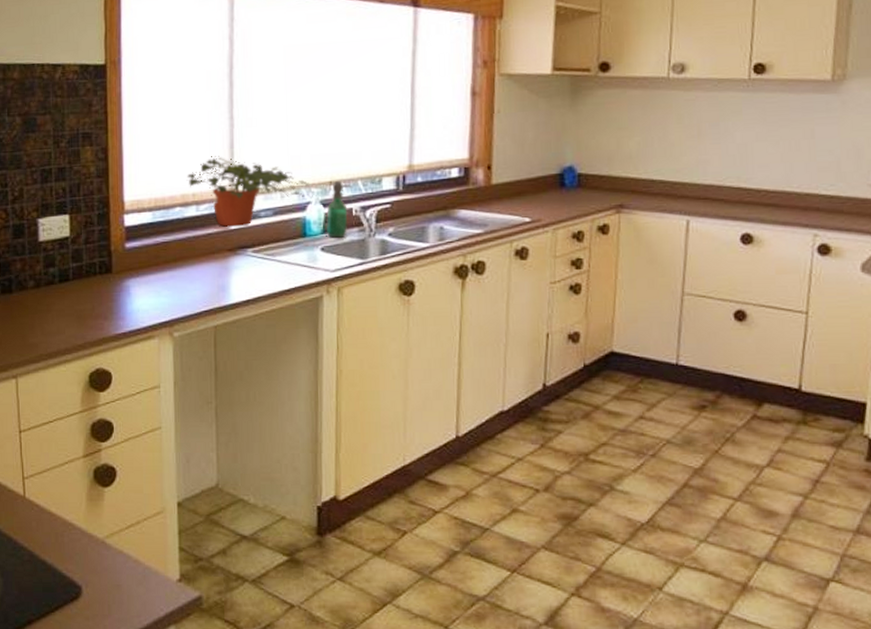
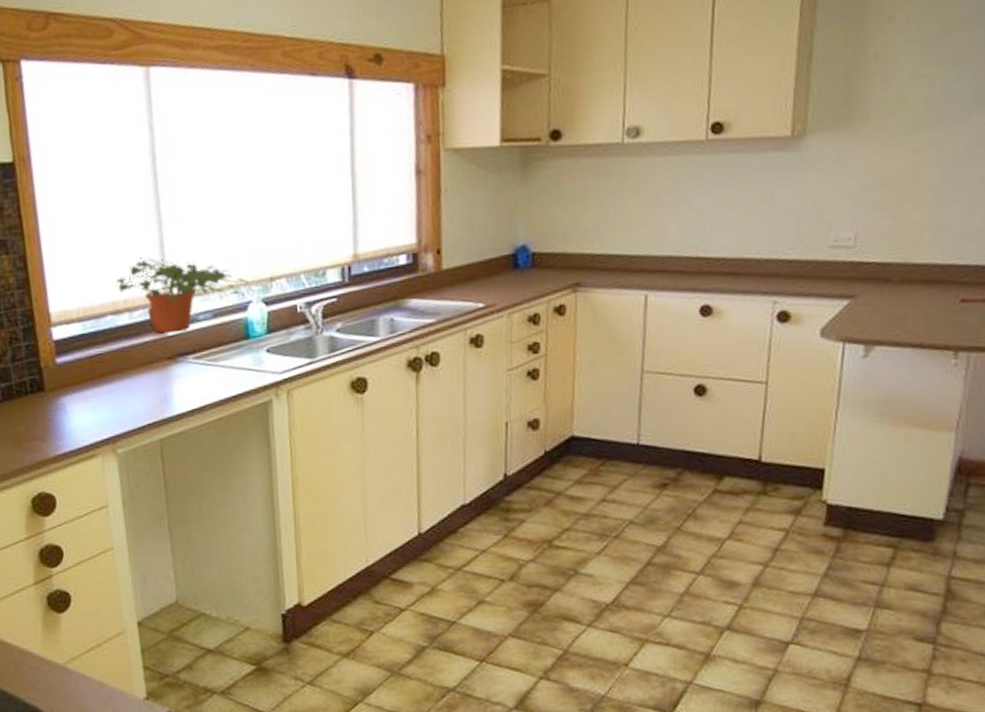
soap dispenser: present [326,181,353,238] -> none [269,276,296,338]

